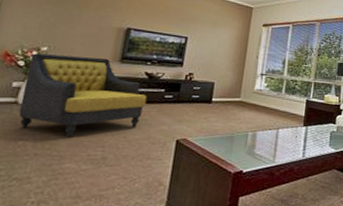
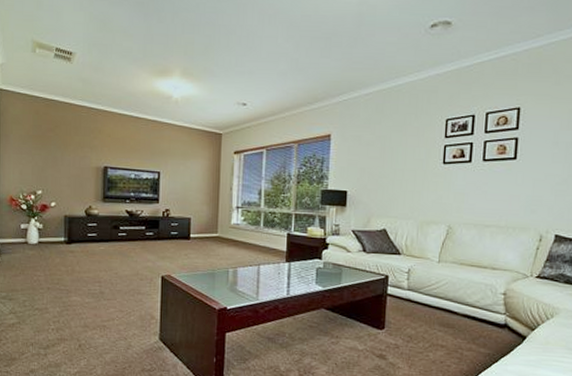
armchair: present [18,53,148,137] -> none [29,197,131,273]

